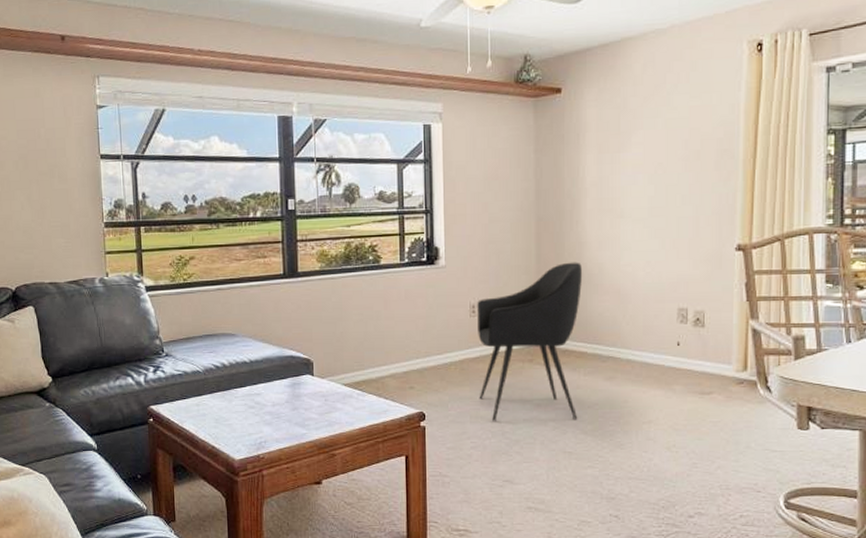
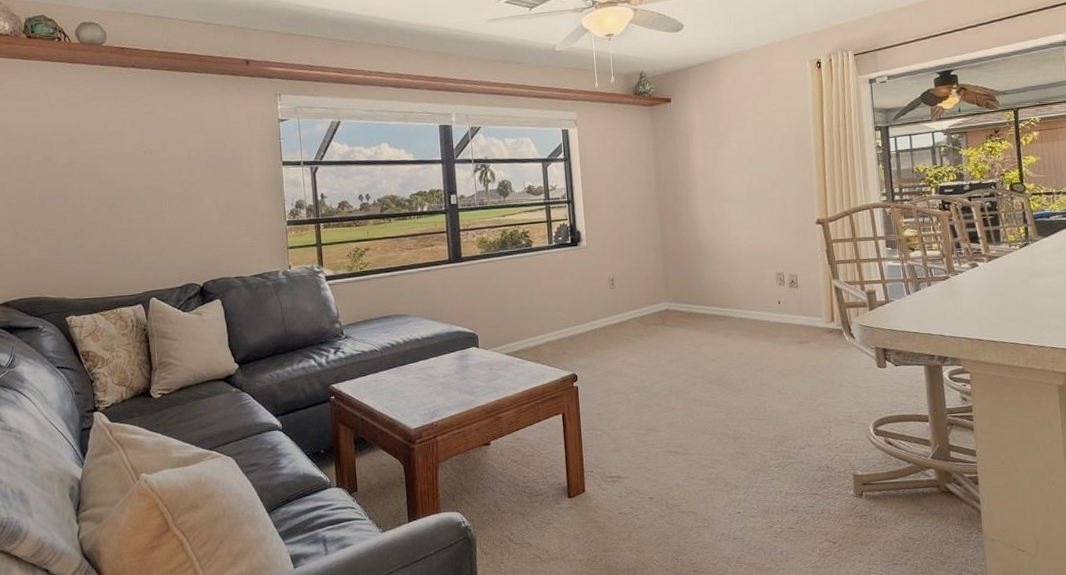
armchair: present [477,262,583,421] -> none [615,238,705,378]

